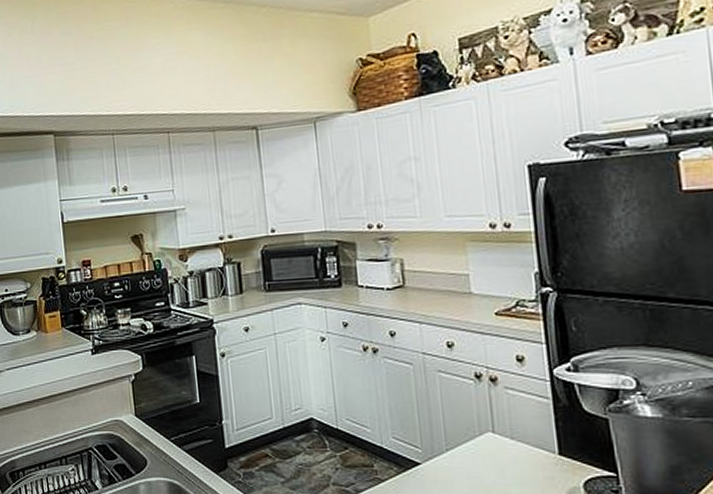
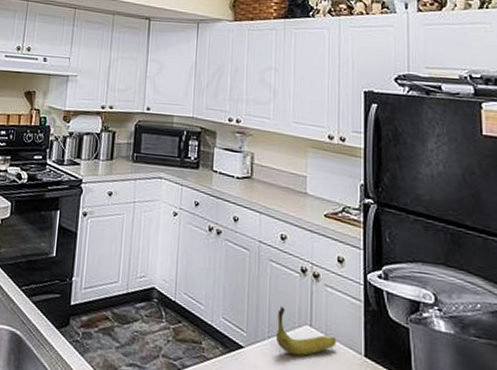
banana: none [453,417,525,463] -> present [275,307,337,356]

